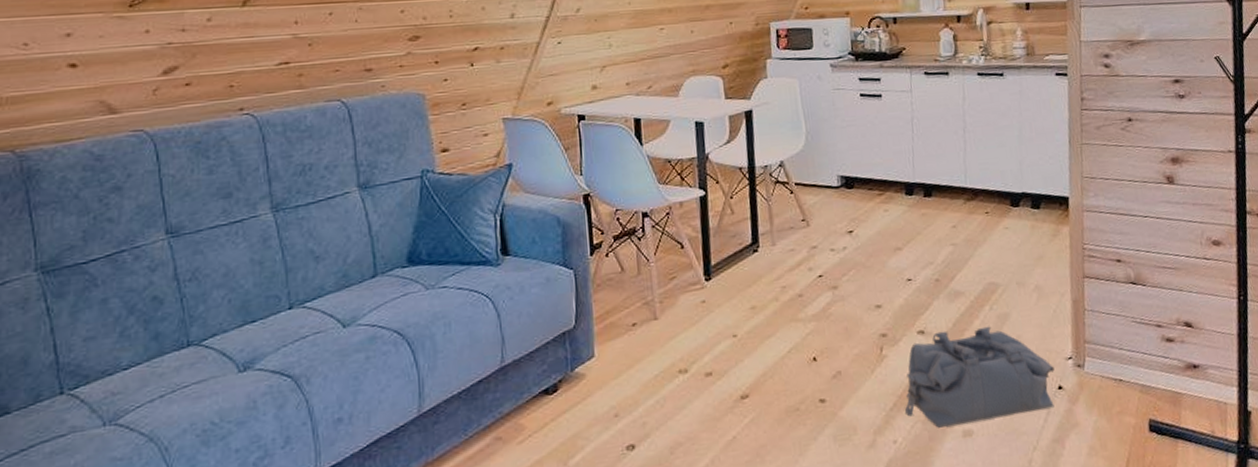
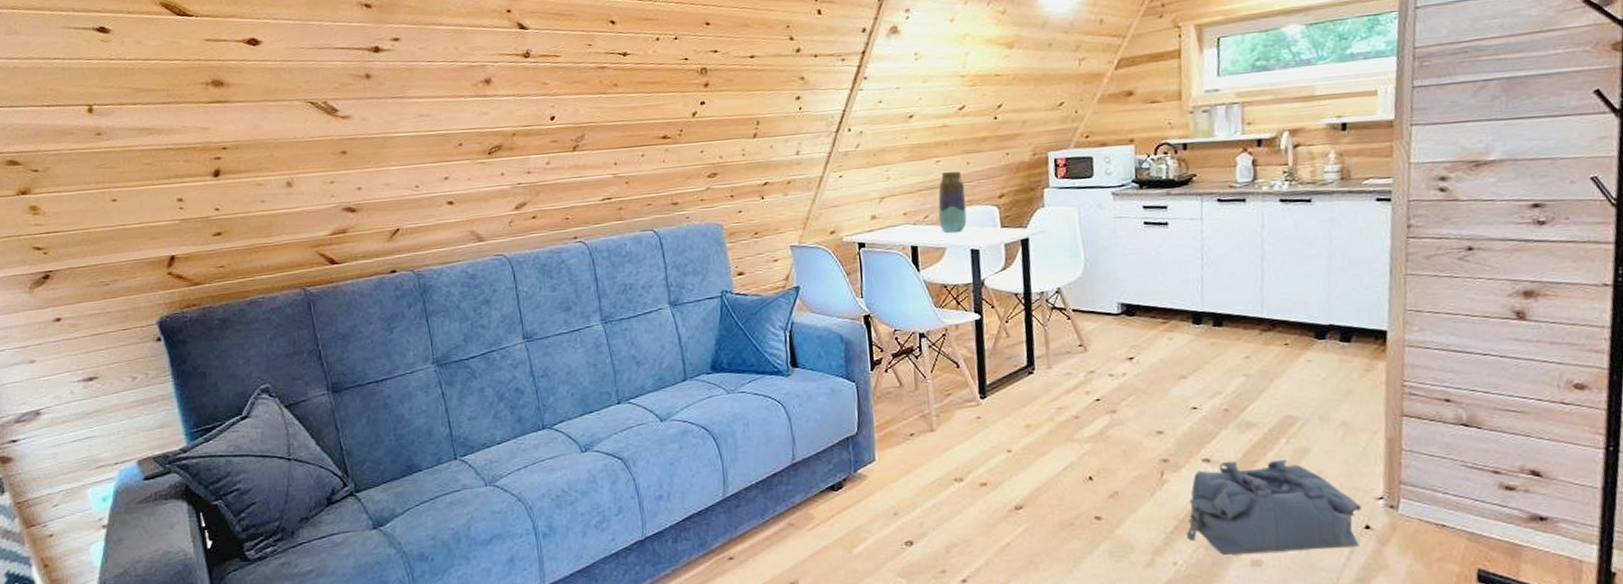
vase: none [661,40,691,105] -> present [937,171,967,234]

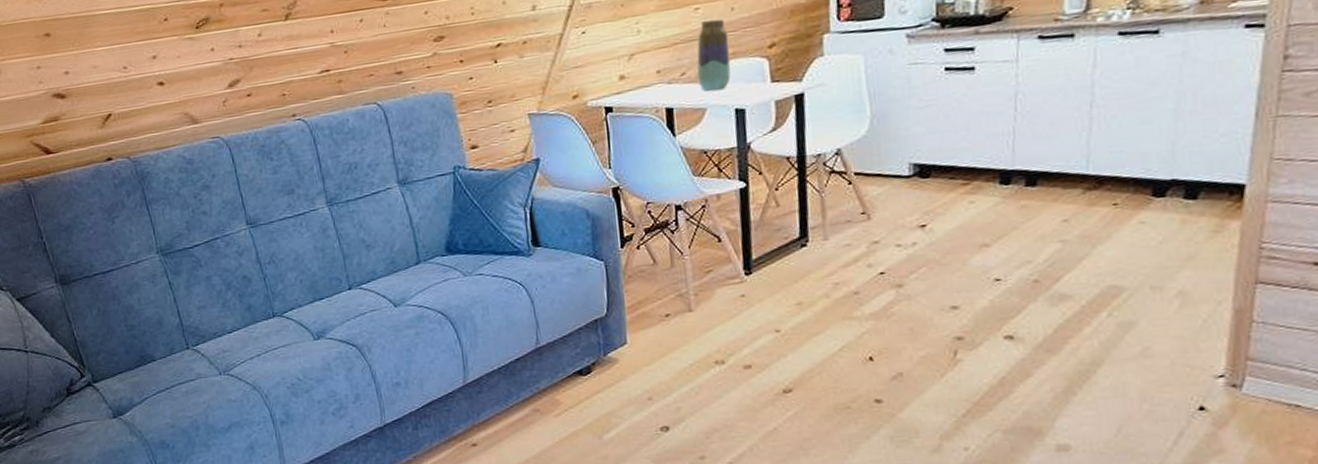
duffel bag: present [1187,459,1361,555] -> none [982,334,1196,439]

